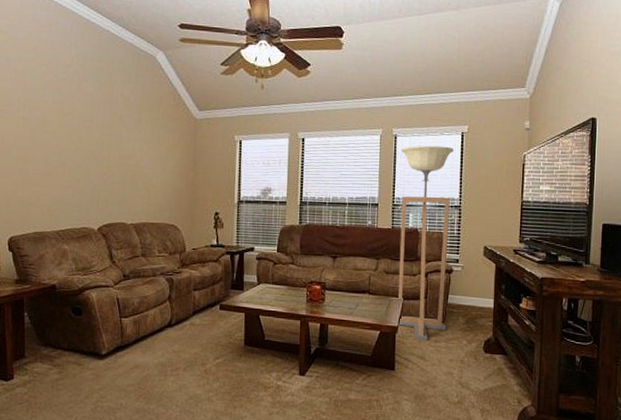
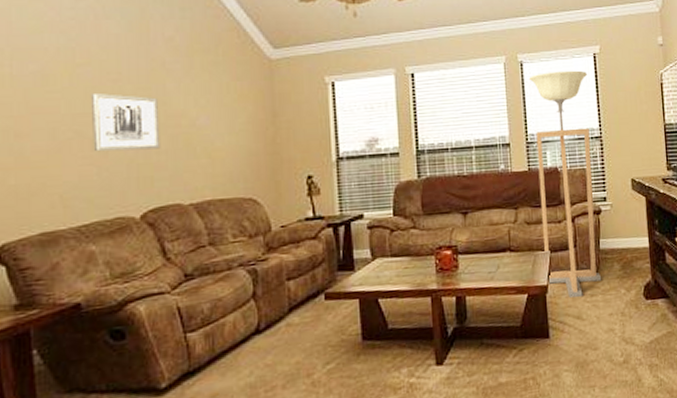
wall art: none [71,135,115,180] -> present [92,92,161,152]

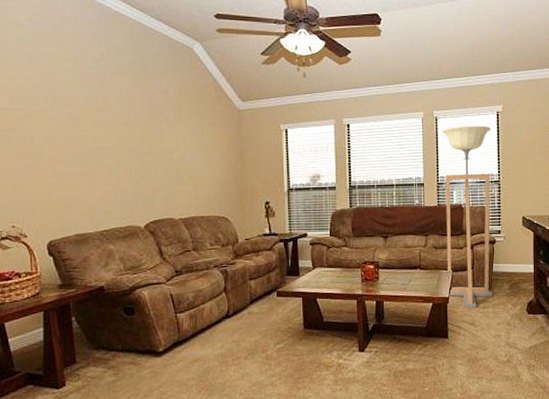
wall art: present [92,92,161,152] -> none [110,132,159,177]

